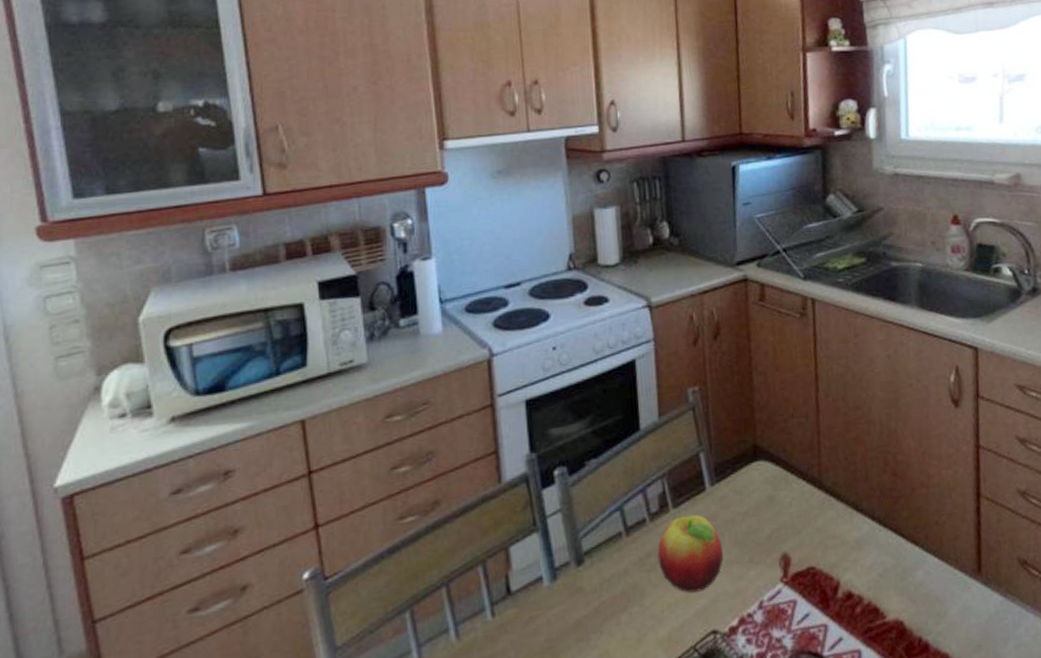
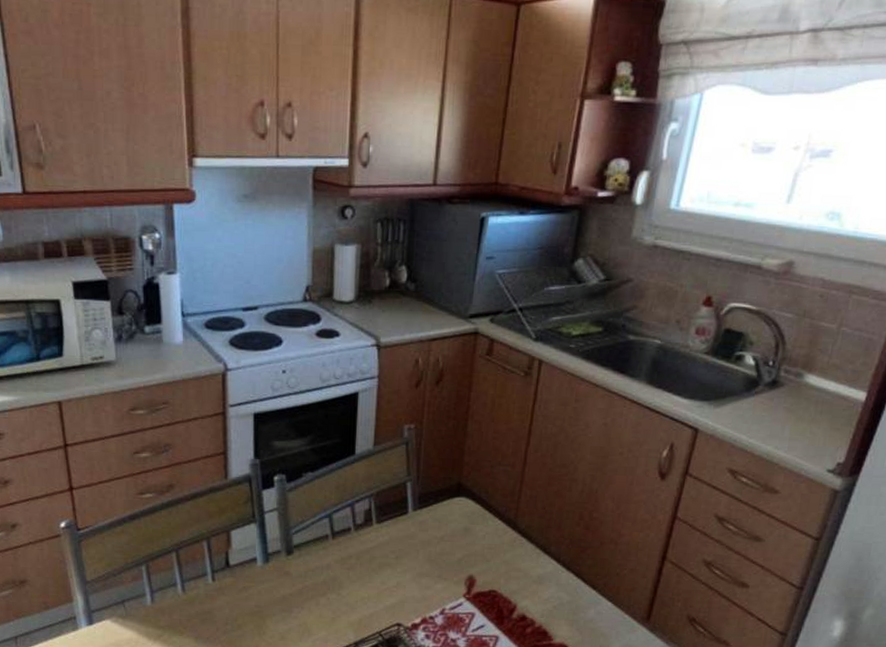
fruit: present [657,514,723,593] -> none [357,531,416,592]

